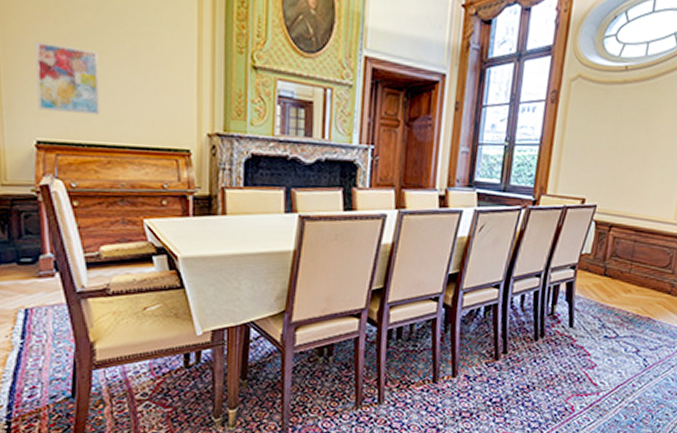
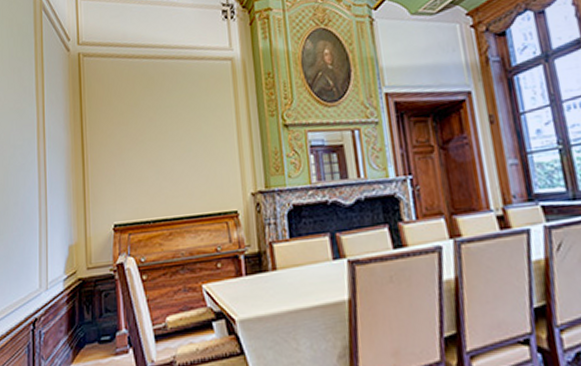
wall art: present [35,41,100,116] -> none [113,140,162,198]

